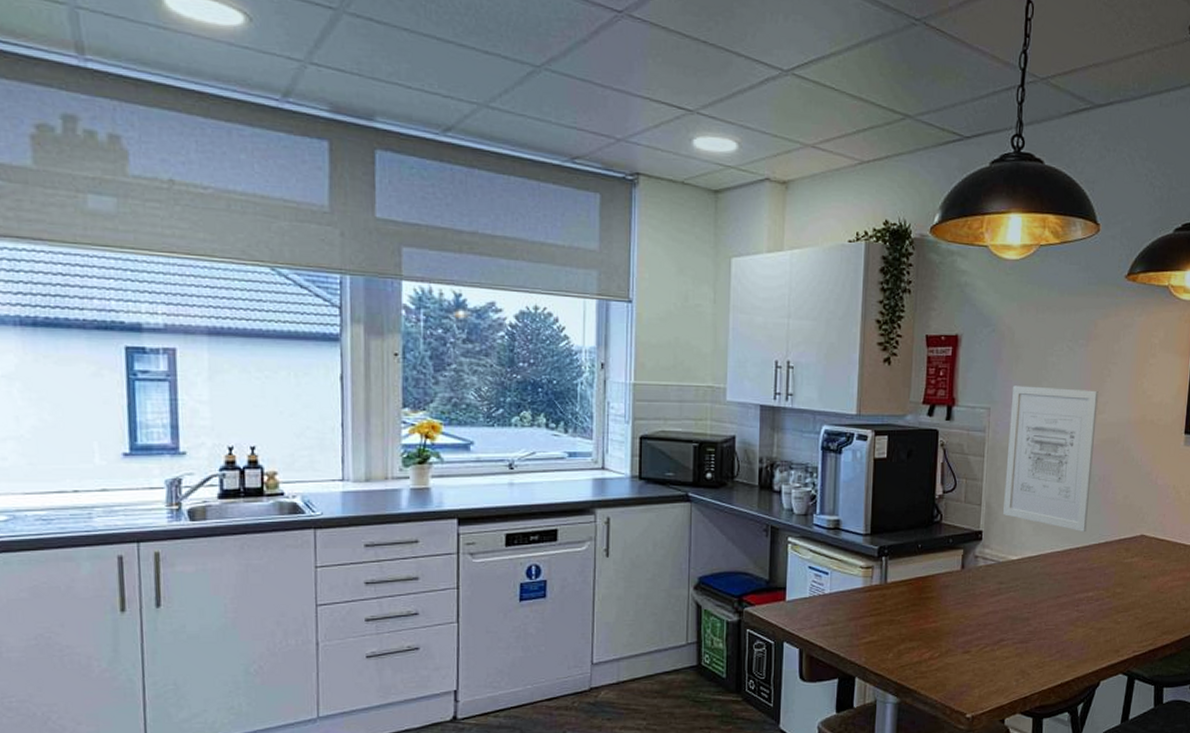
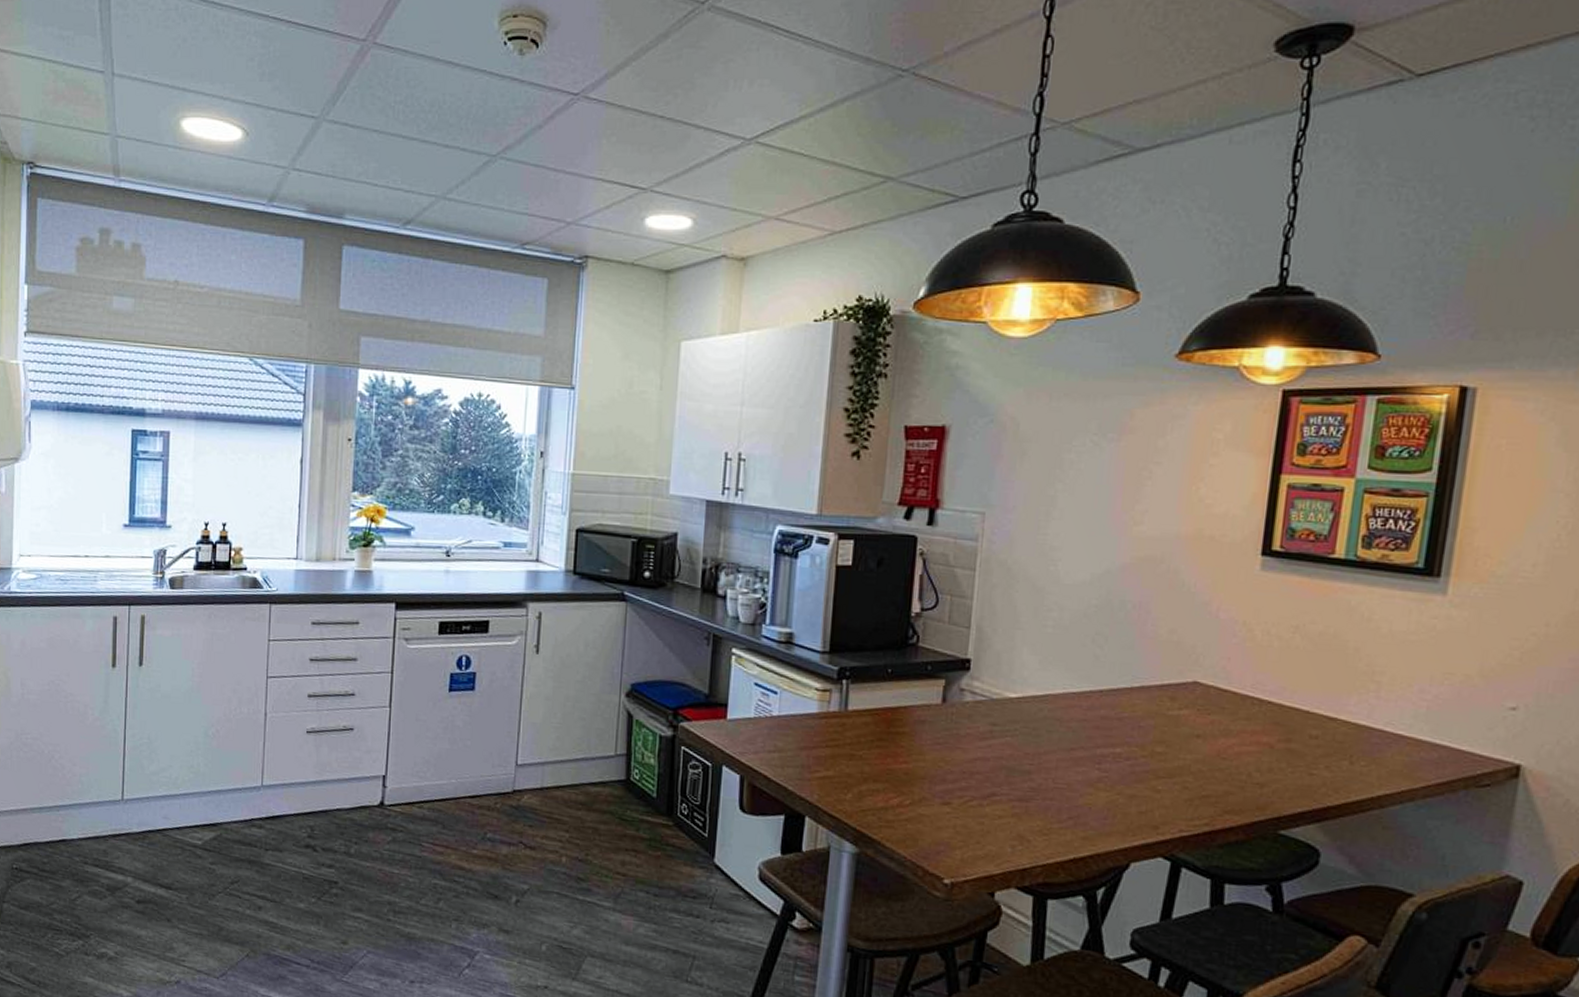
wall art: present [1003,385,1098,531] -> none [999,487,1134,671]

